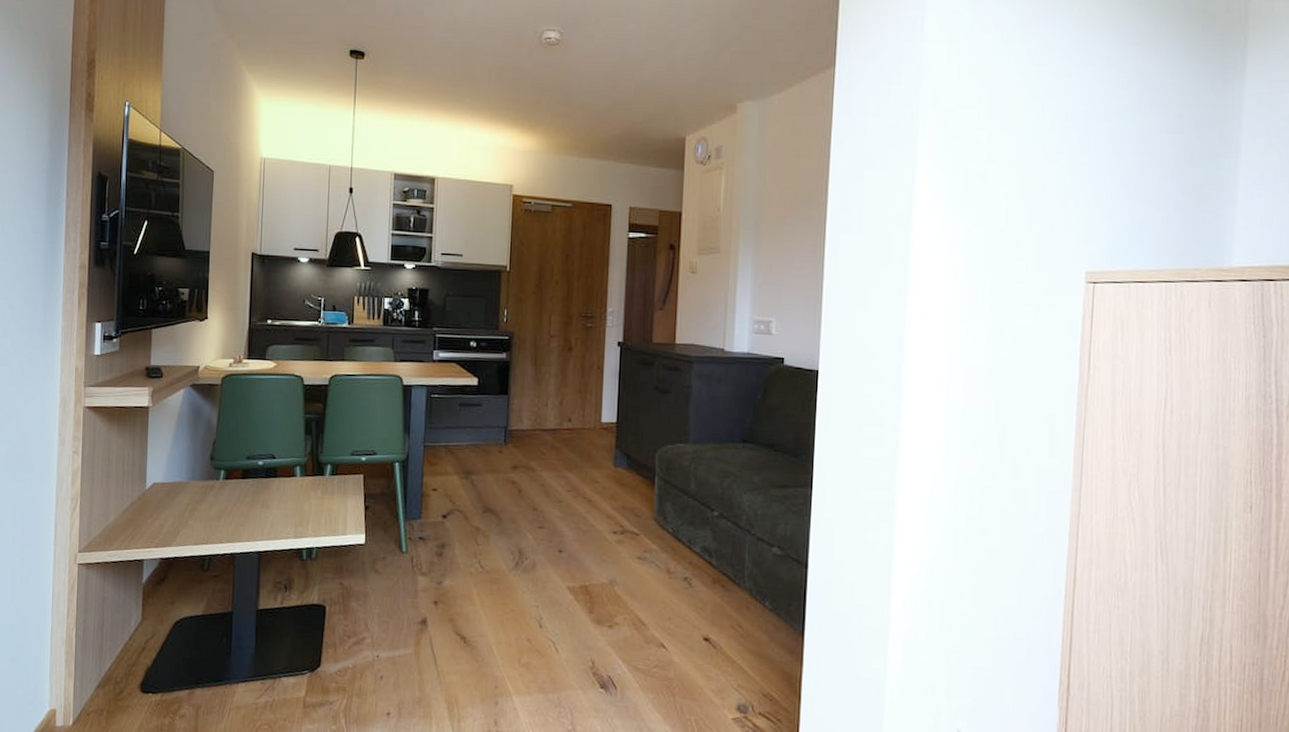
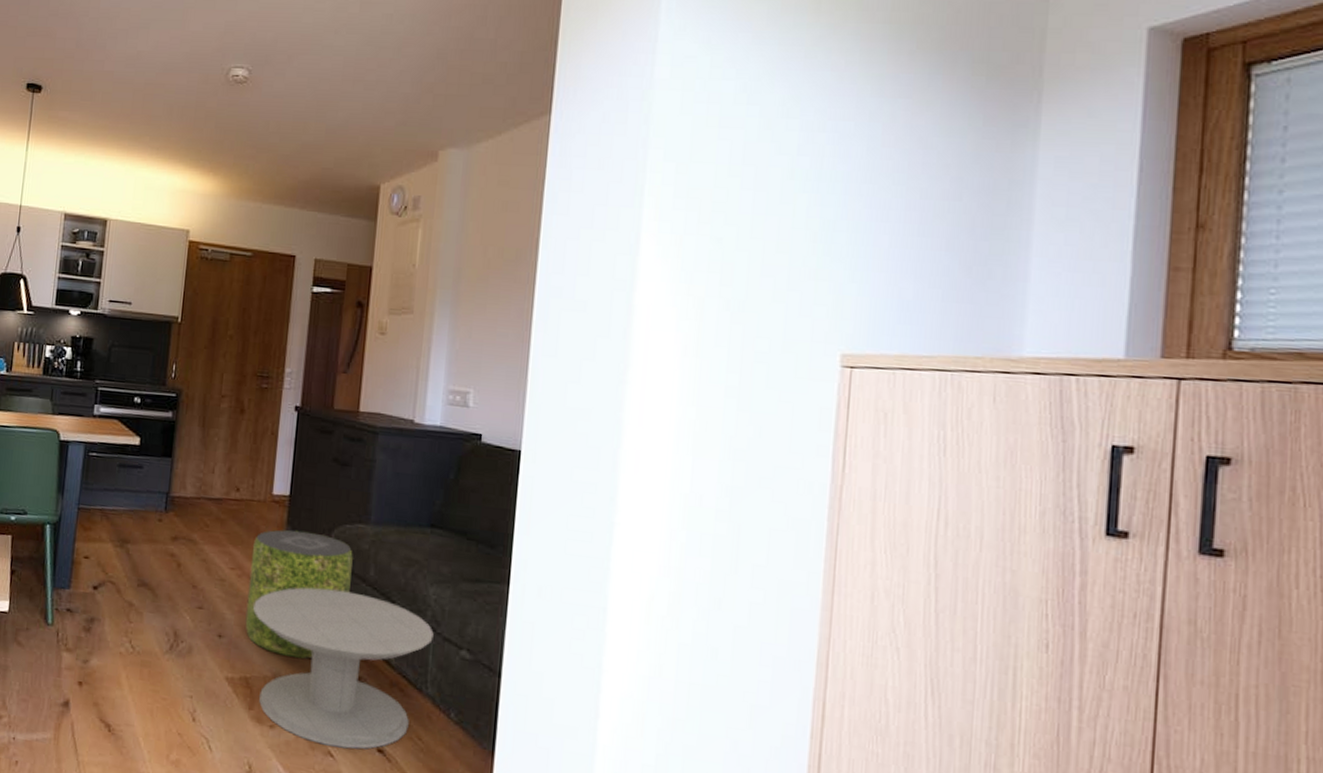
pouf: none [582,452,675,565] -> present [245,529,353,659]
side table: none [589,502,749,640] -> present [253,587,434,750]

